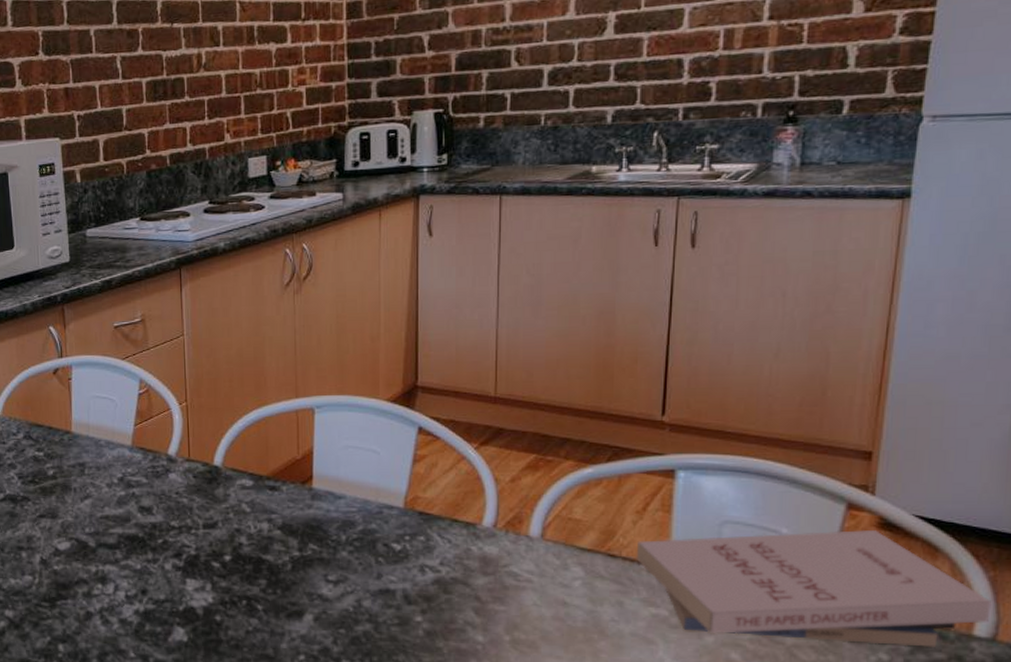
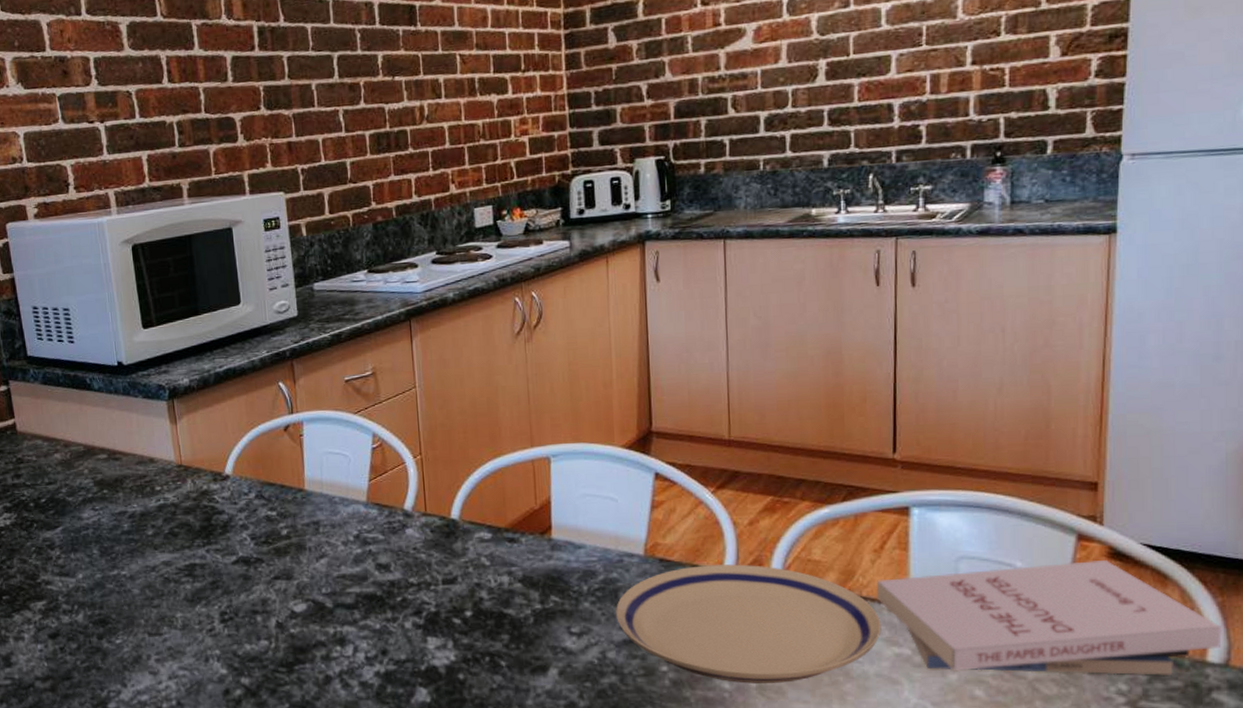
plate: none [373,520,639,638] -> present [616,564,881,684]

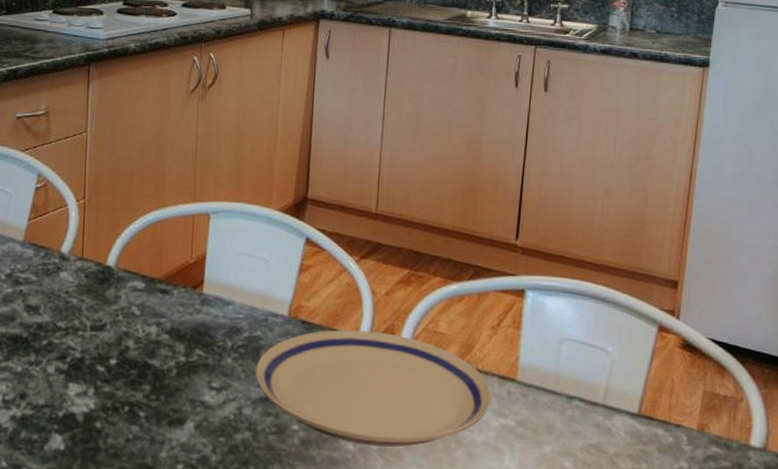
books: present [876,560,1222,676] -> none [490,350,763,456]

